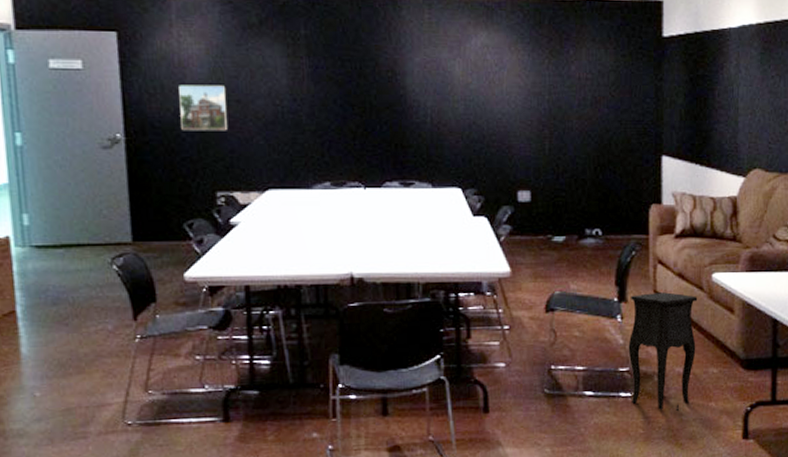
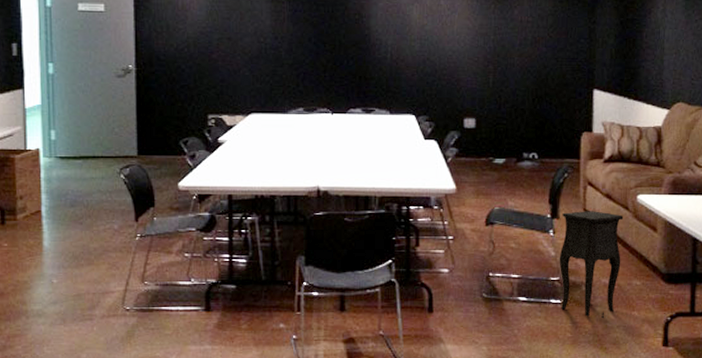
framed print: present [179,85,227,131] -> none [181,25,219,64]

